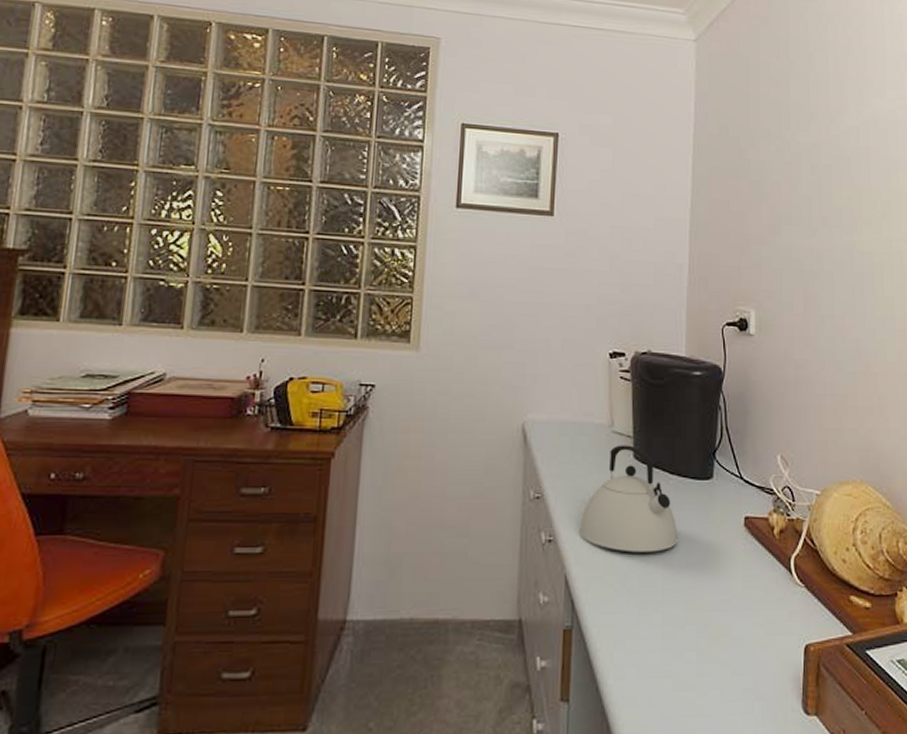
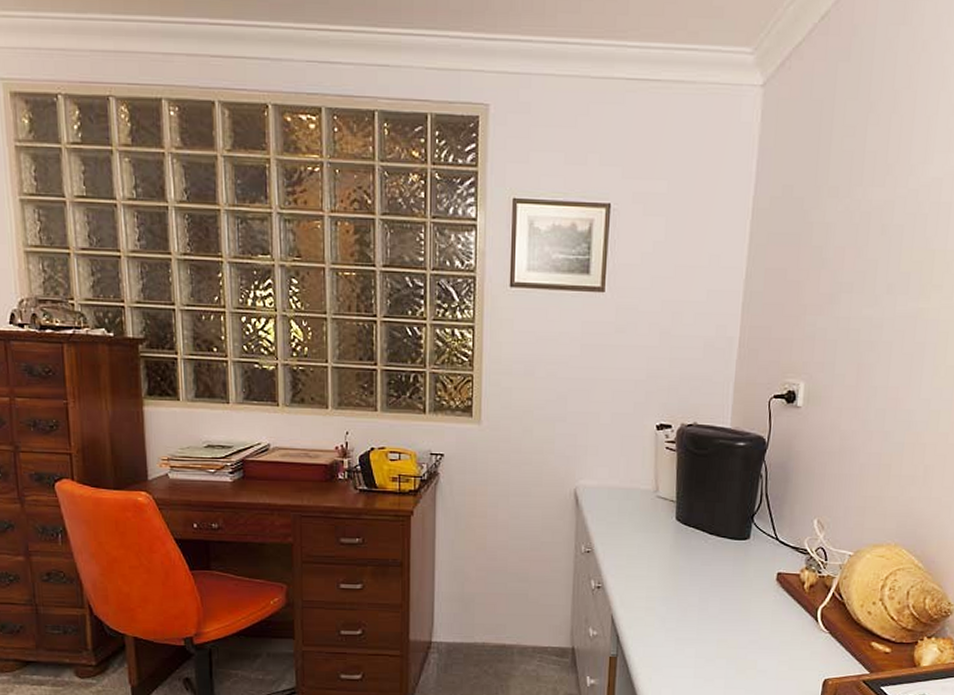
kettle: present [578,445,678,553] -> none [624,508,714,600]

